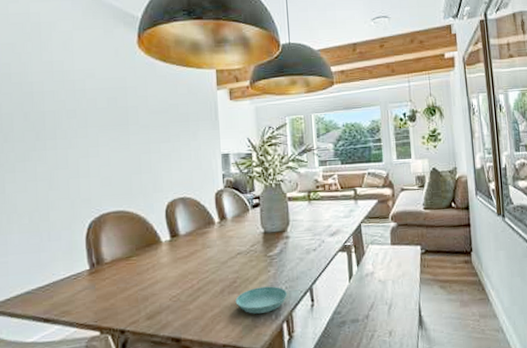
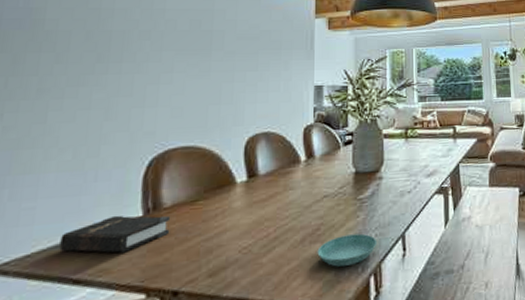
hardback book: none [30,268,113,299] -> present [59,215,171,253]

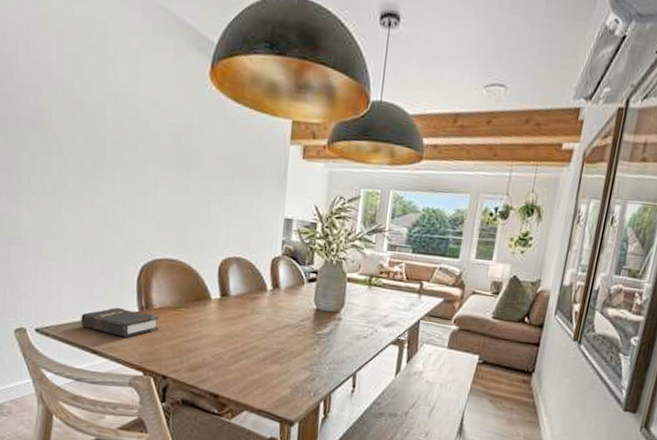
saucer: present [317,233,378,267] -> none [276,362,330,389]

